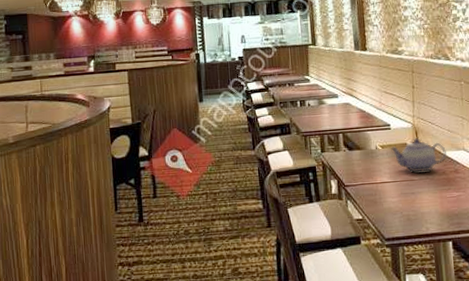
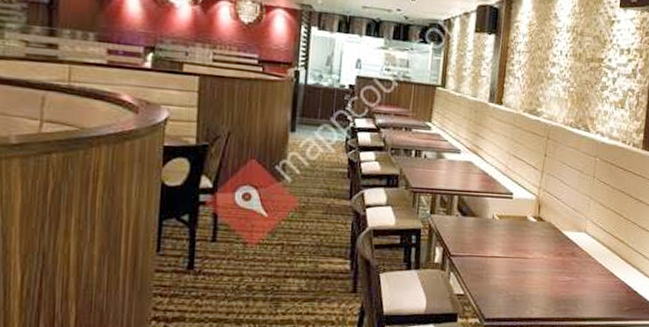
teapot: present [391,138,447,173] -> none [509,212,567,251]

